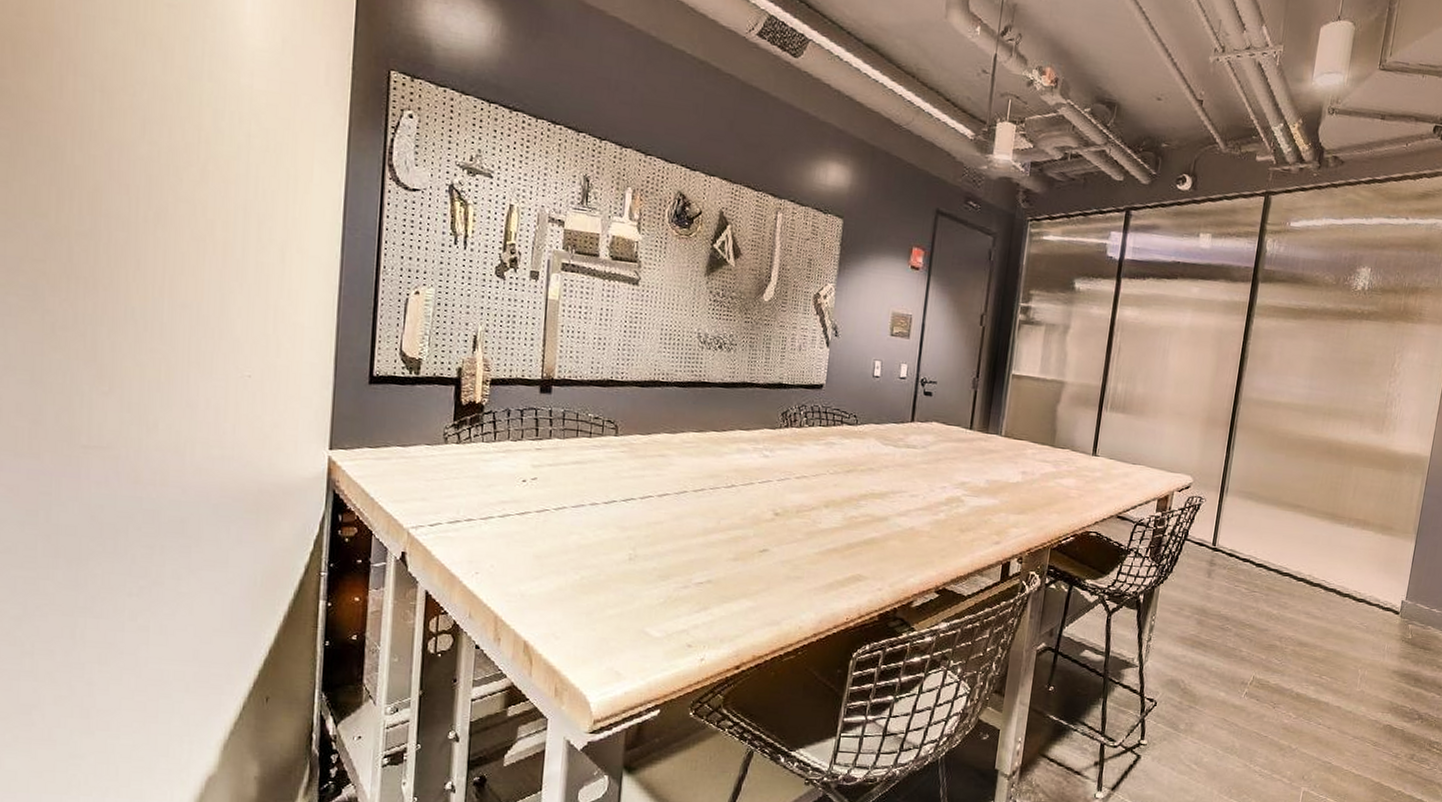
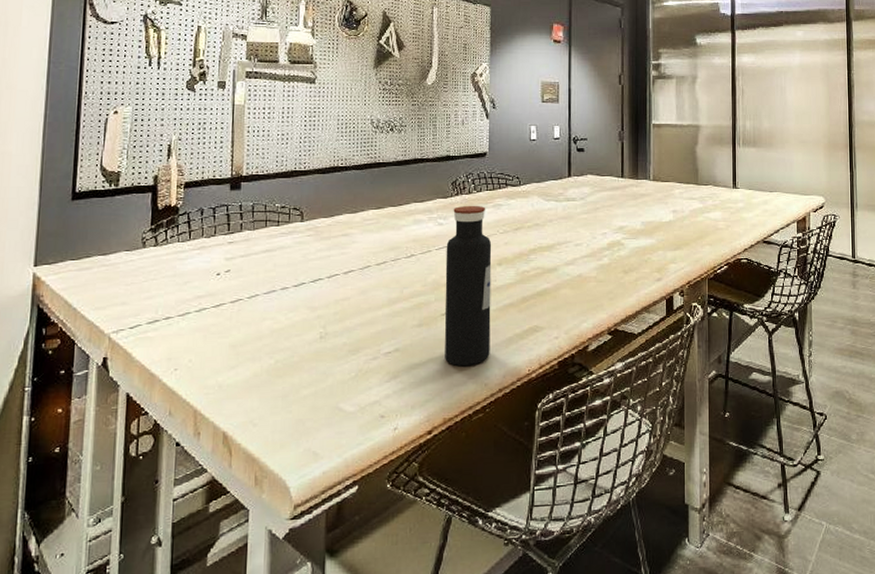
water bottle: none [759,439,820,607] -> present [444,205,492,367]

